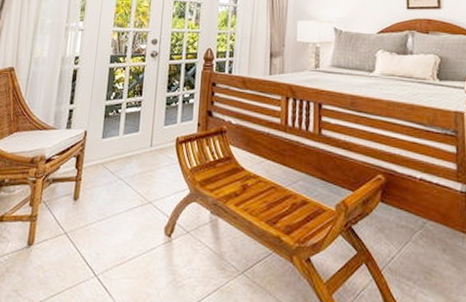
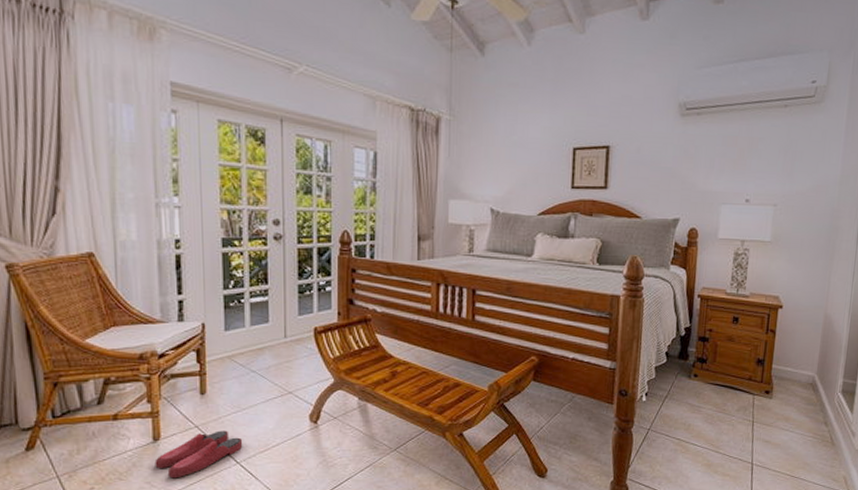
slippers: none [24,238,103,288] -> present [154,430,243,479]

